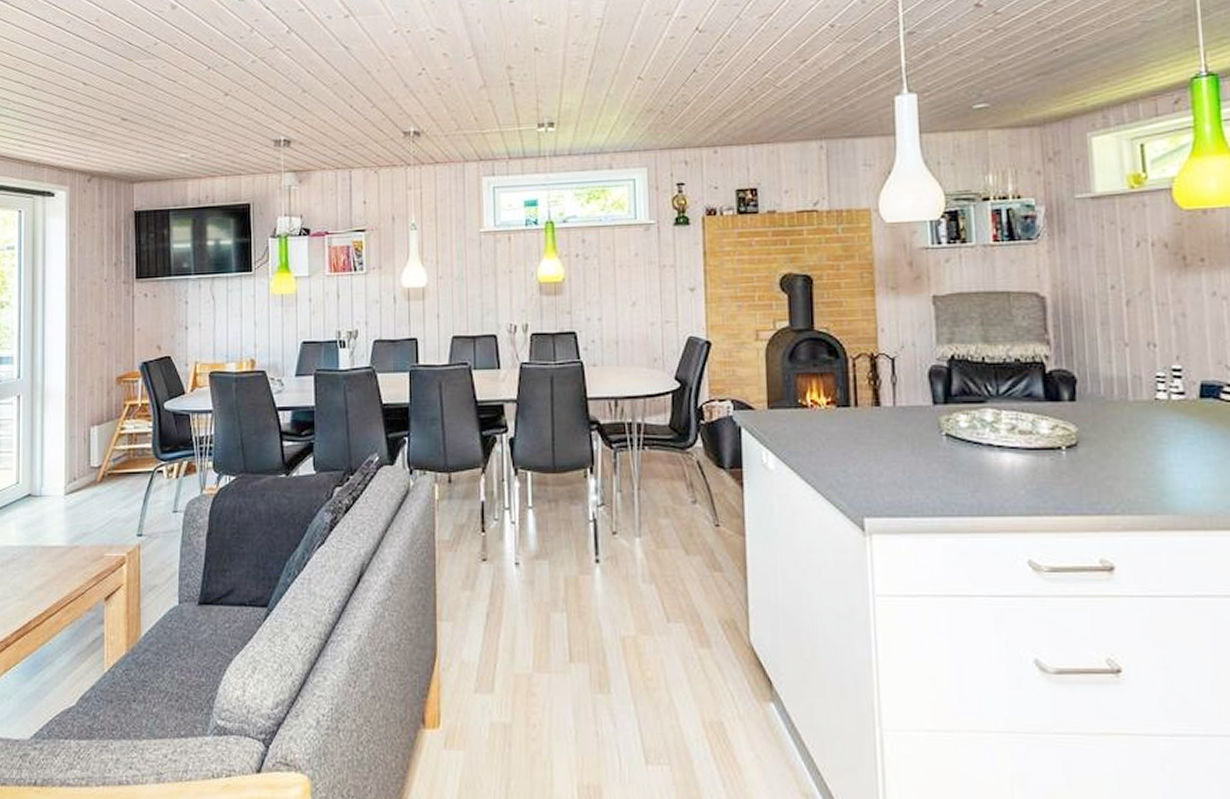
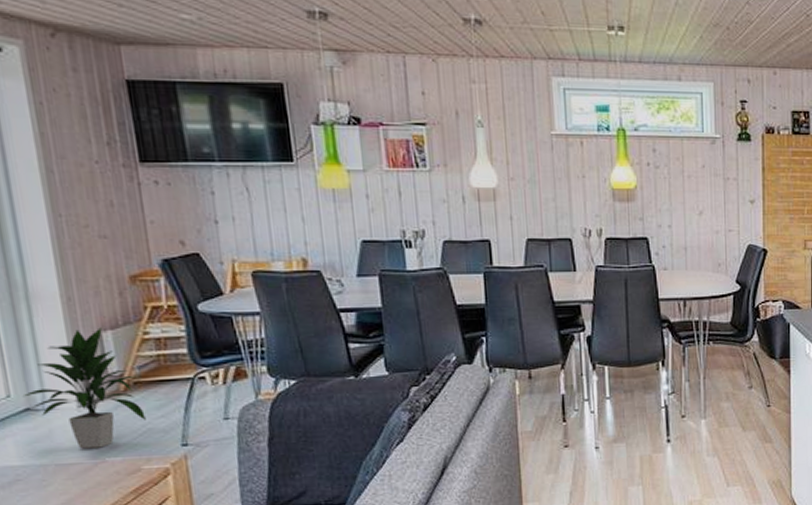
indoor plant: none [27,423,113,534] -> present [22,327,146,449]

